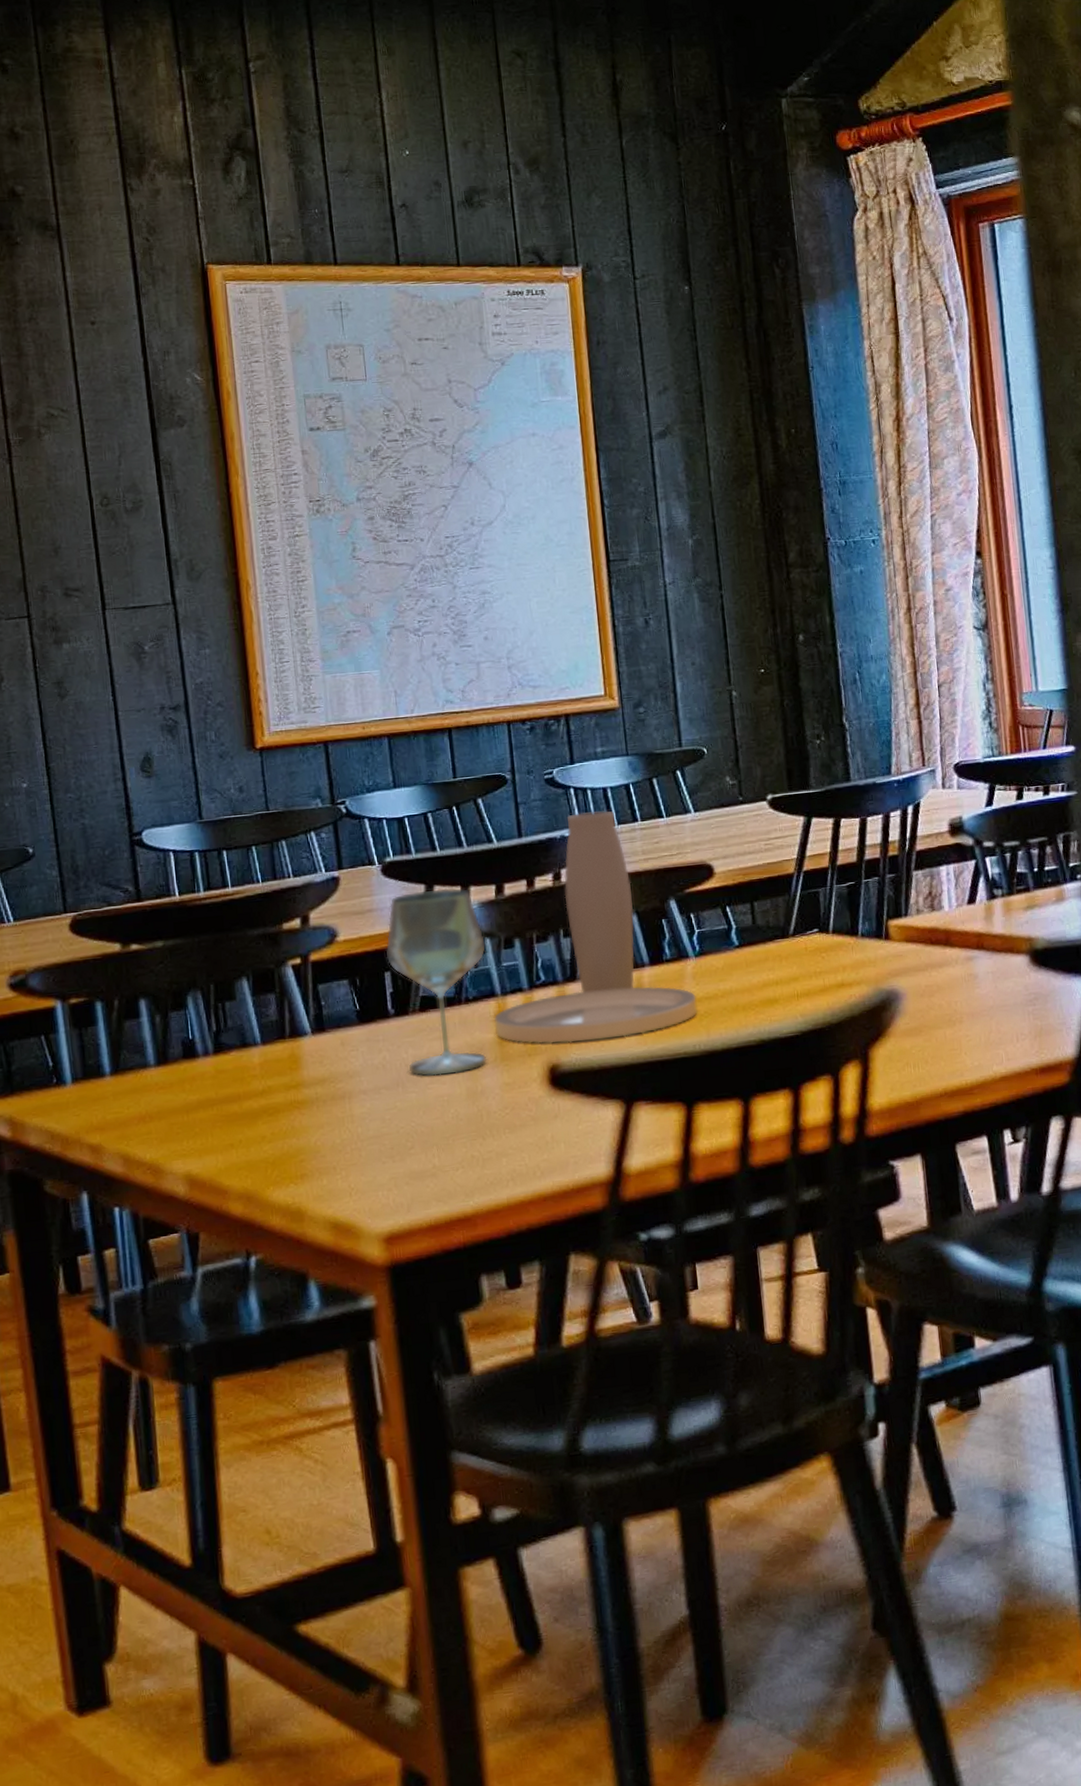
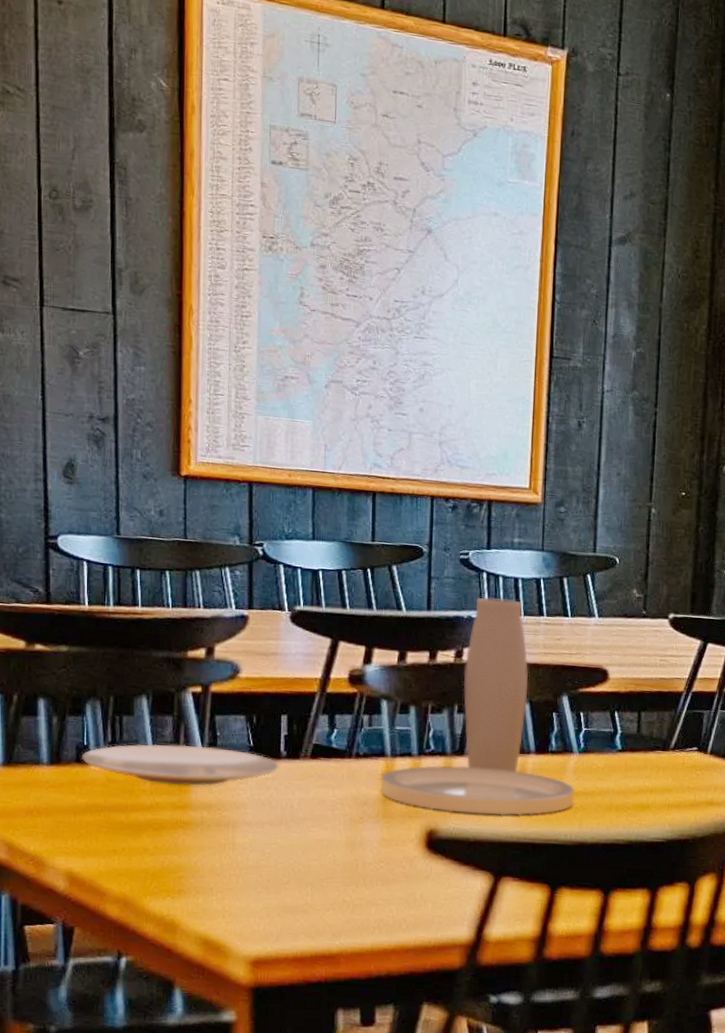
plate: none [188,1016,390,1066] -> present [82,744,280,786]
wine glass: present [385,888,488,1076] -> none [284,643,382,822]

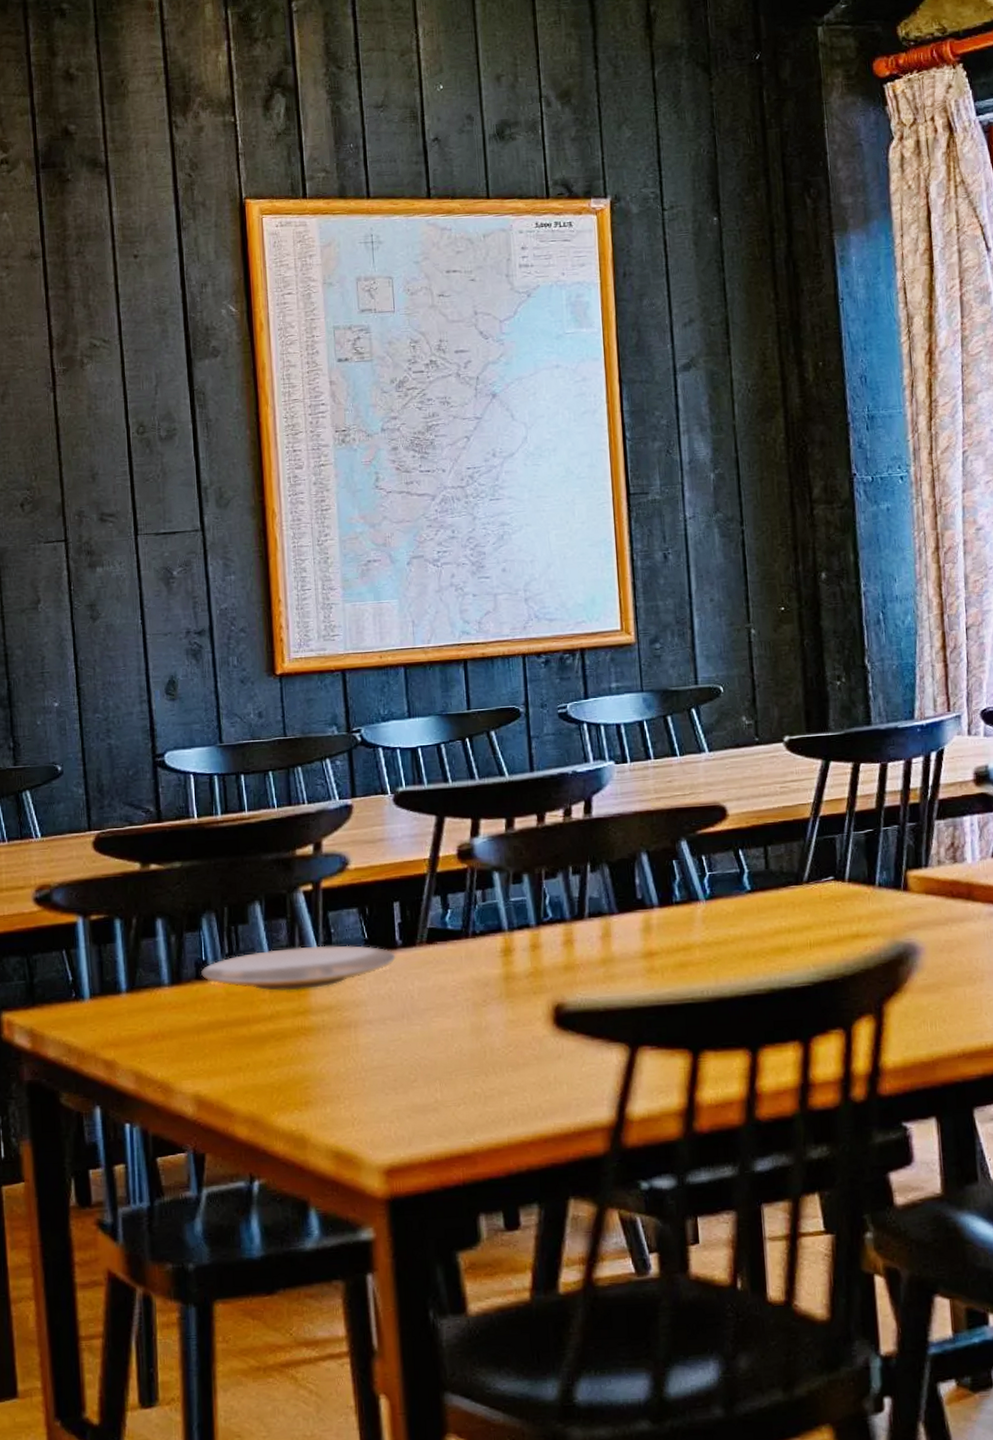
plate: present [380,766,574,815] -> none [500,928,707,982]
vase: present [463,597,529,773] -> none [574,747,645,932]

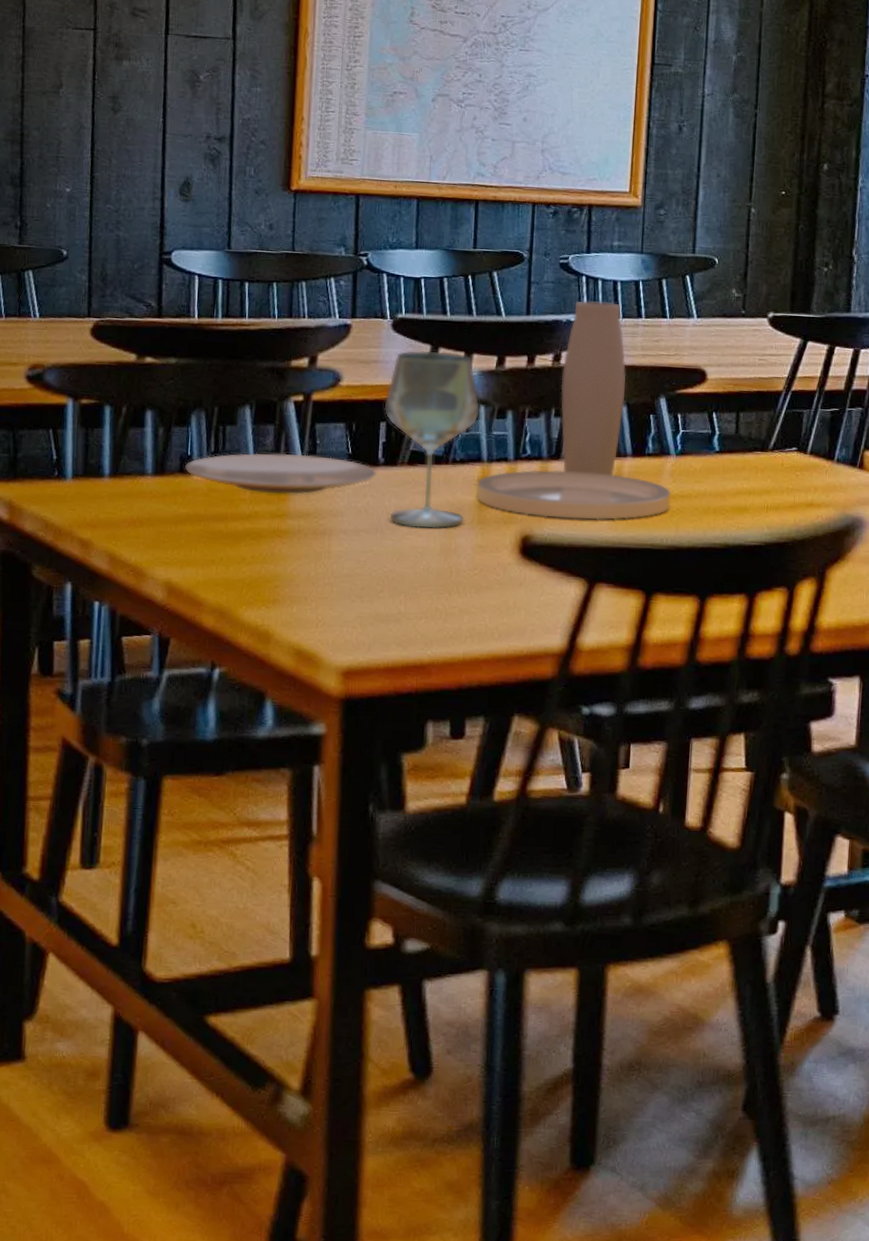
wine glass: none [395,820,494,1009] -> present [384,350,480,528]
plate: none [500,928,707,982] -> present [476,470,671,520]
vase: none [574,747,645,932] -> present [560,301,627,476]

